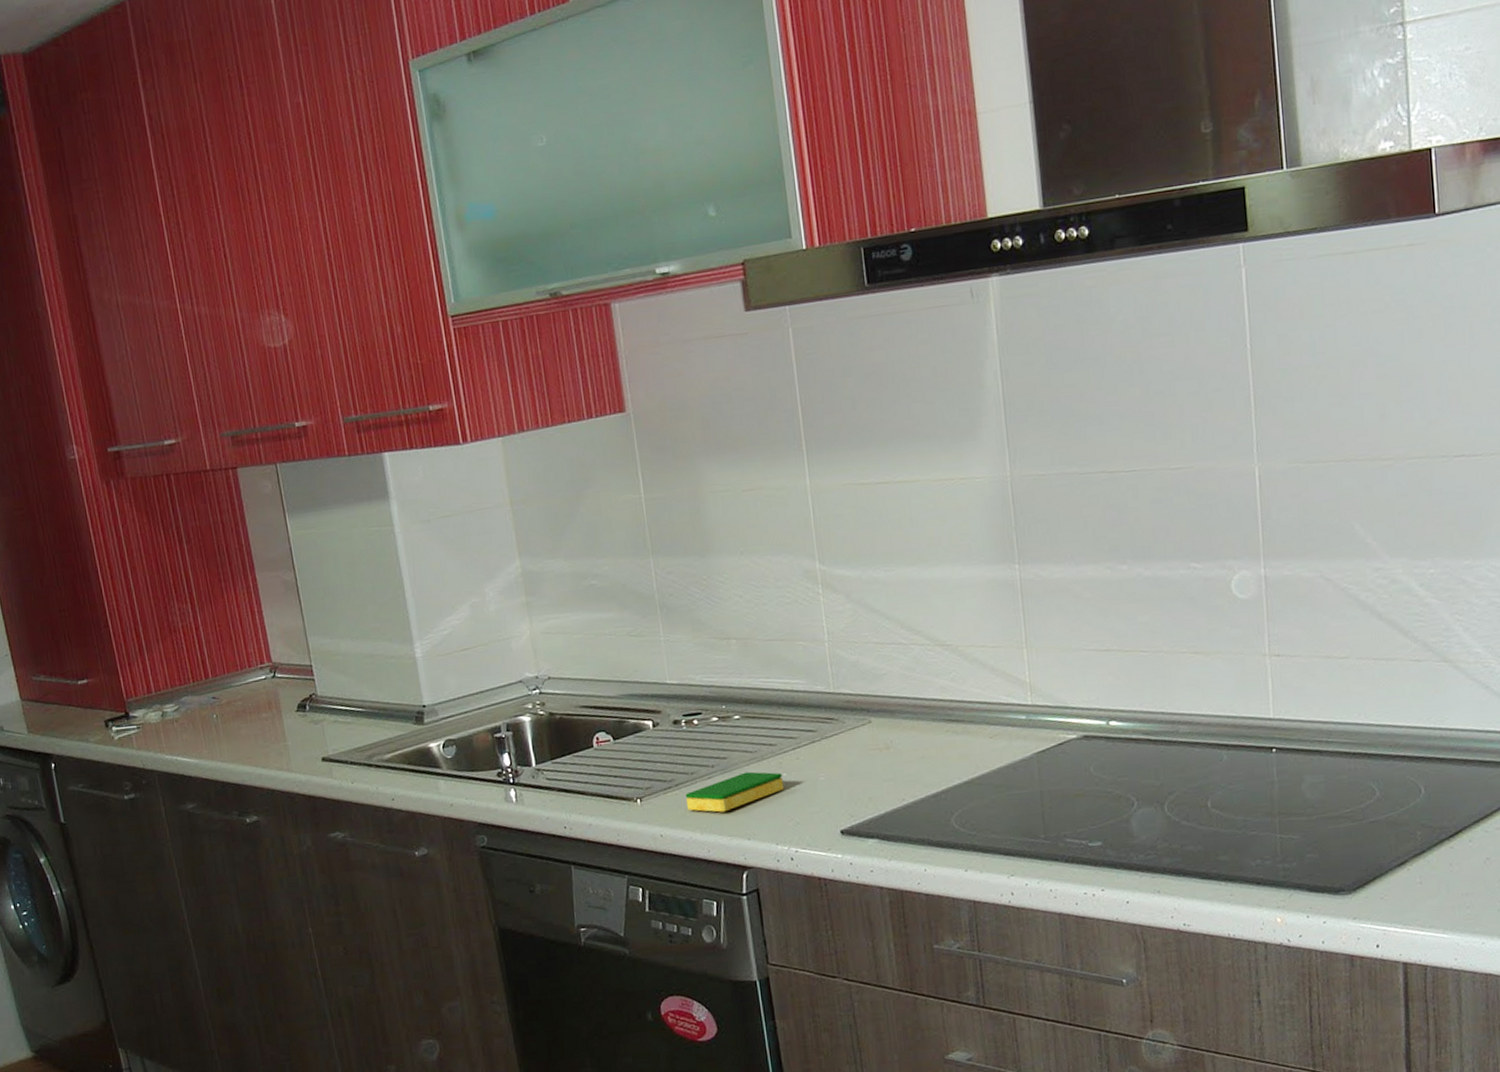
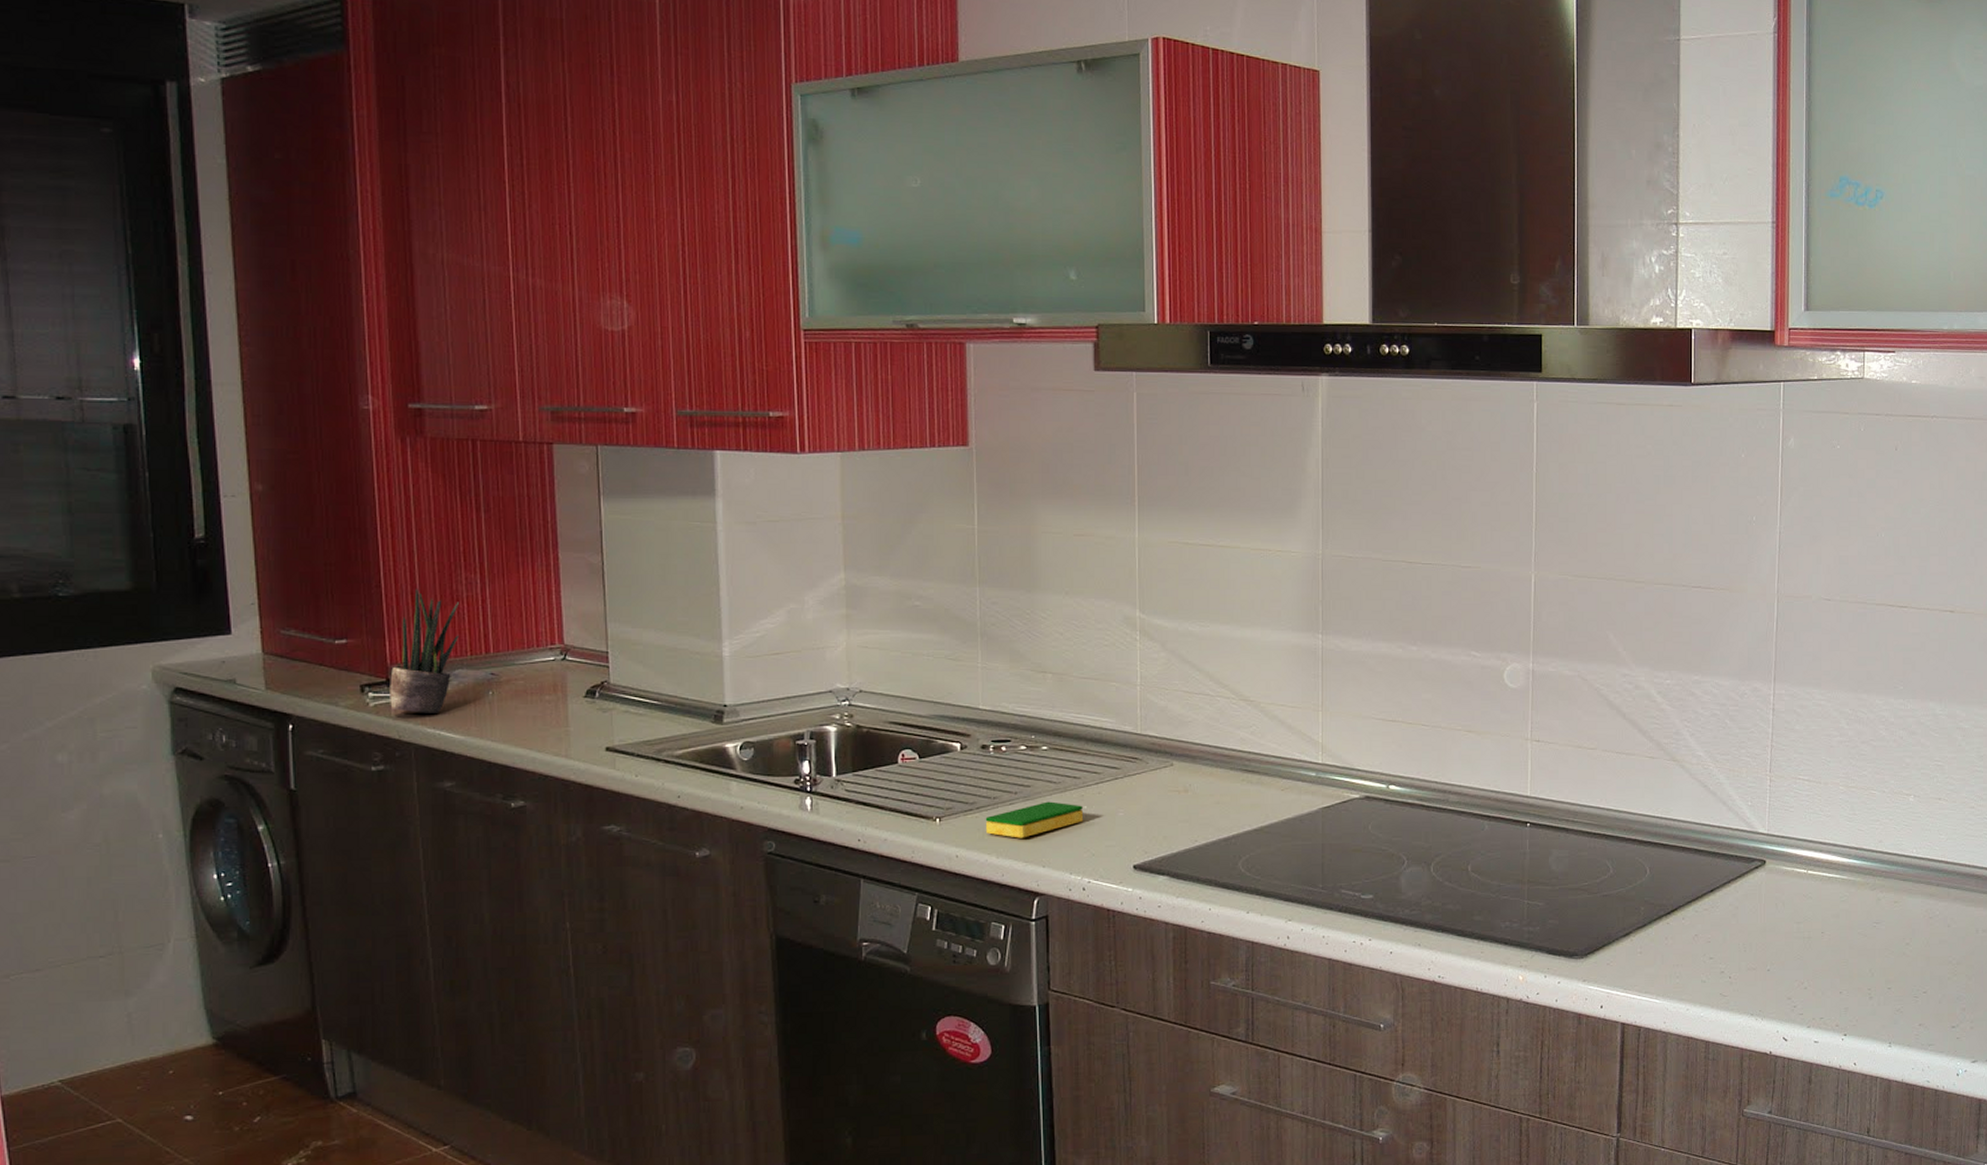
potted plant: none [128,623,181,742] -> present [390,588,459,713]

